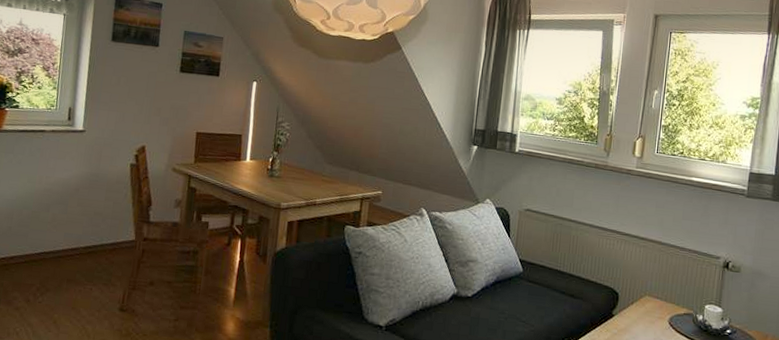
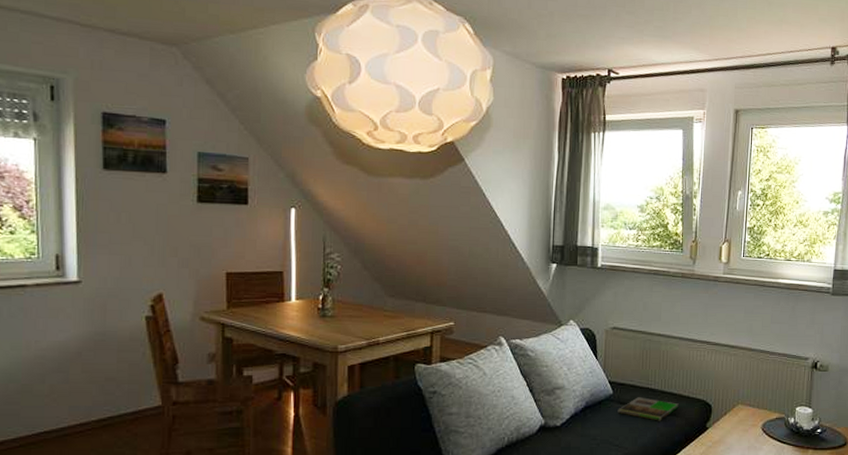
magazine: none [526,277,586,303] -> present [617,397,679,421]

